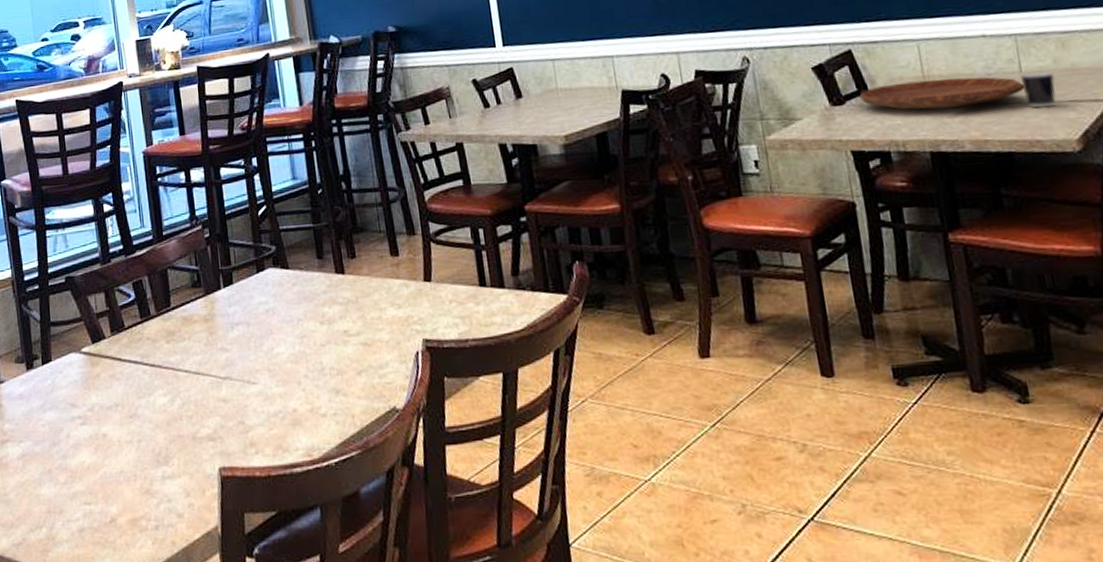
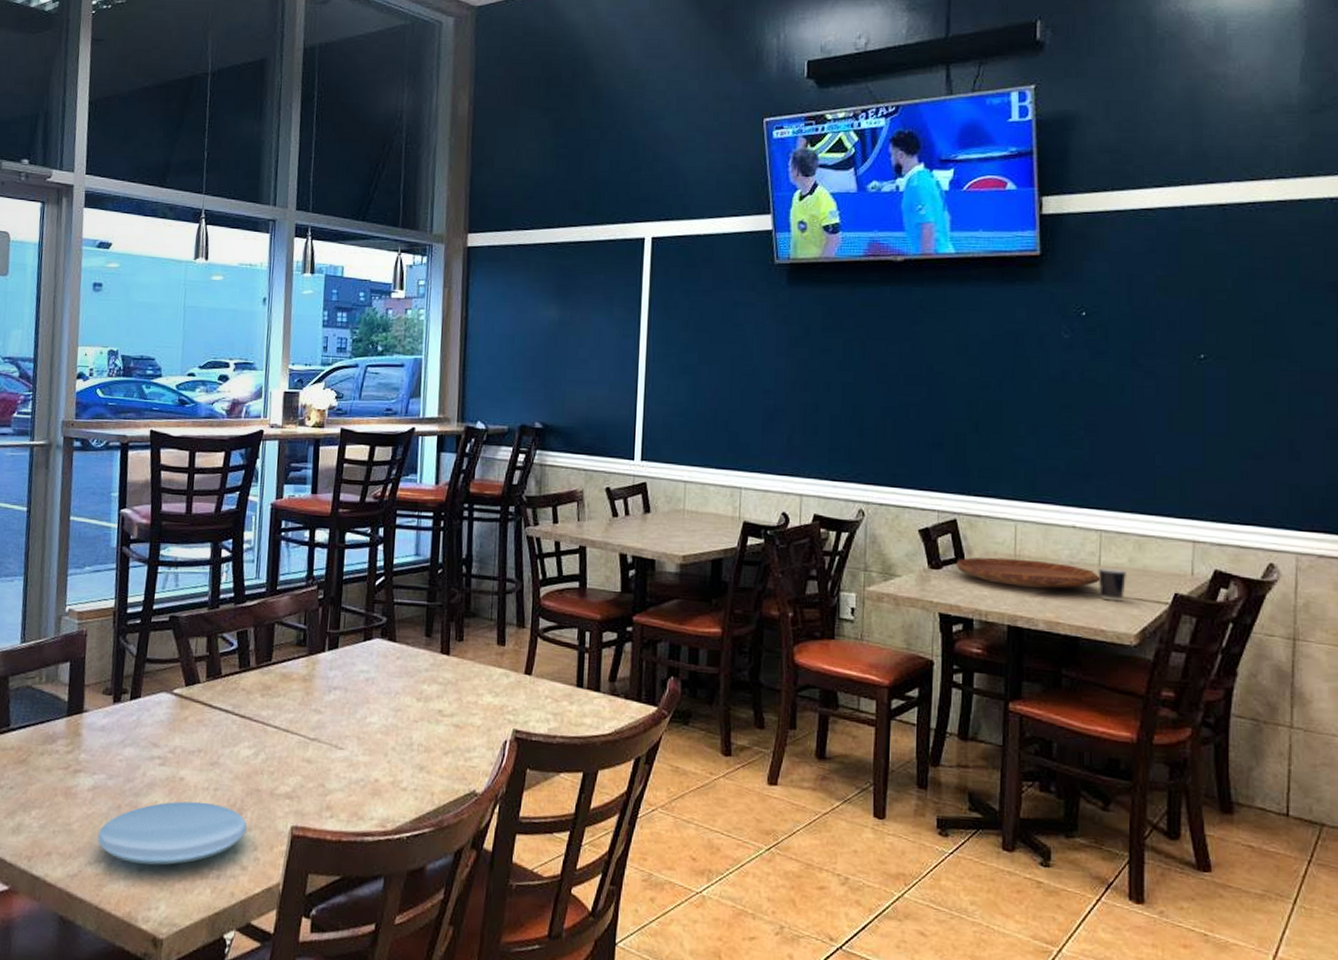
plate: none [34,455,176,524] -> present [97,801,247,866]

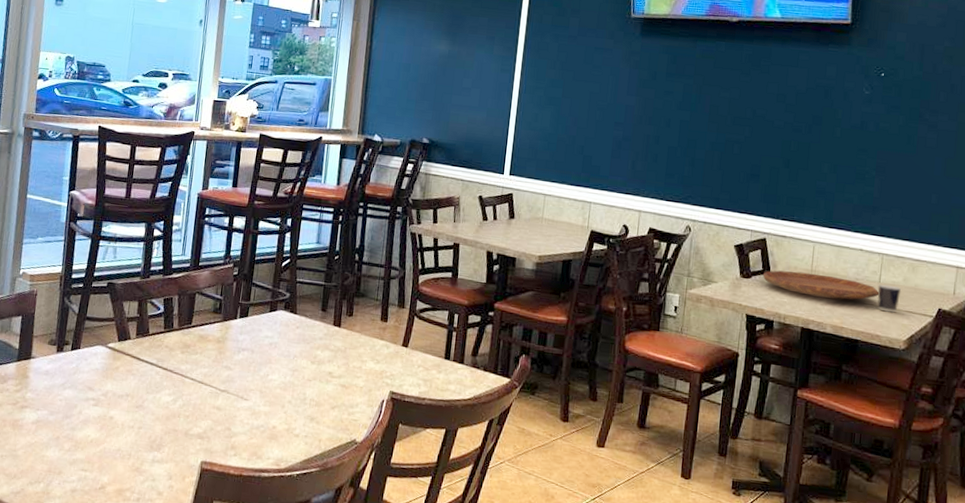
plate: present [97,801,247,866] -> none [38,436,164,488]

